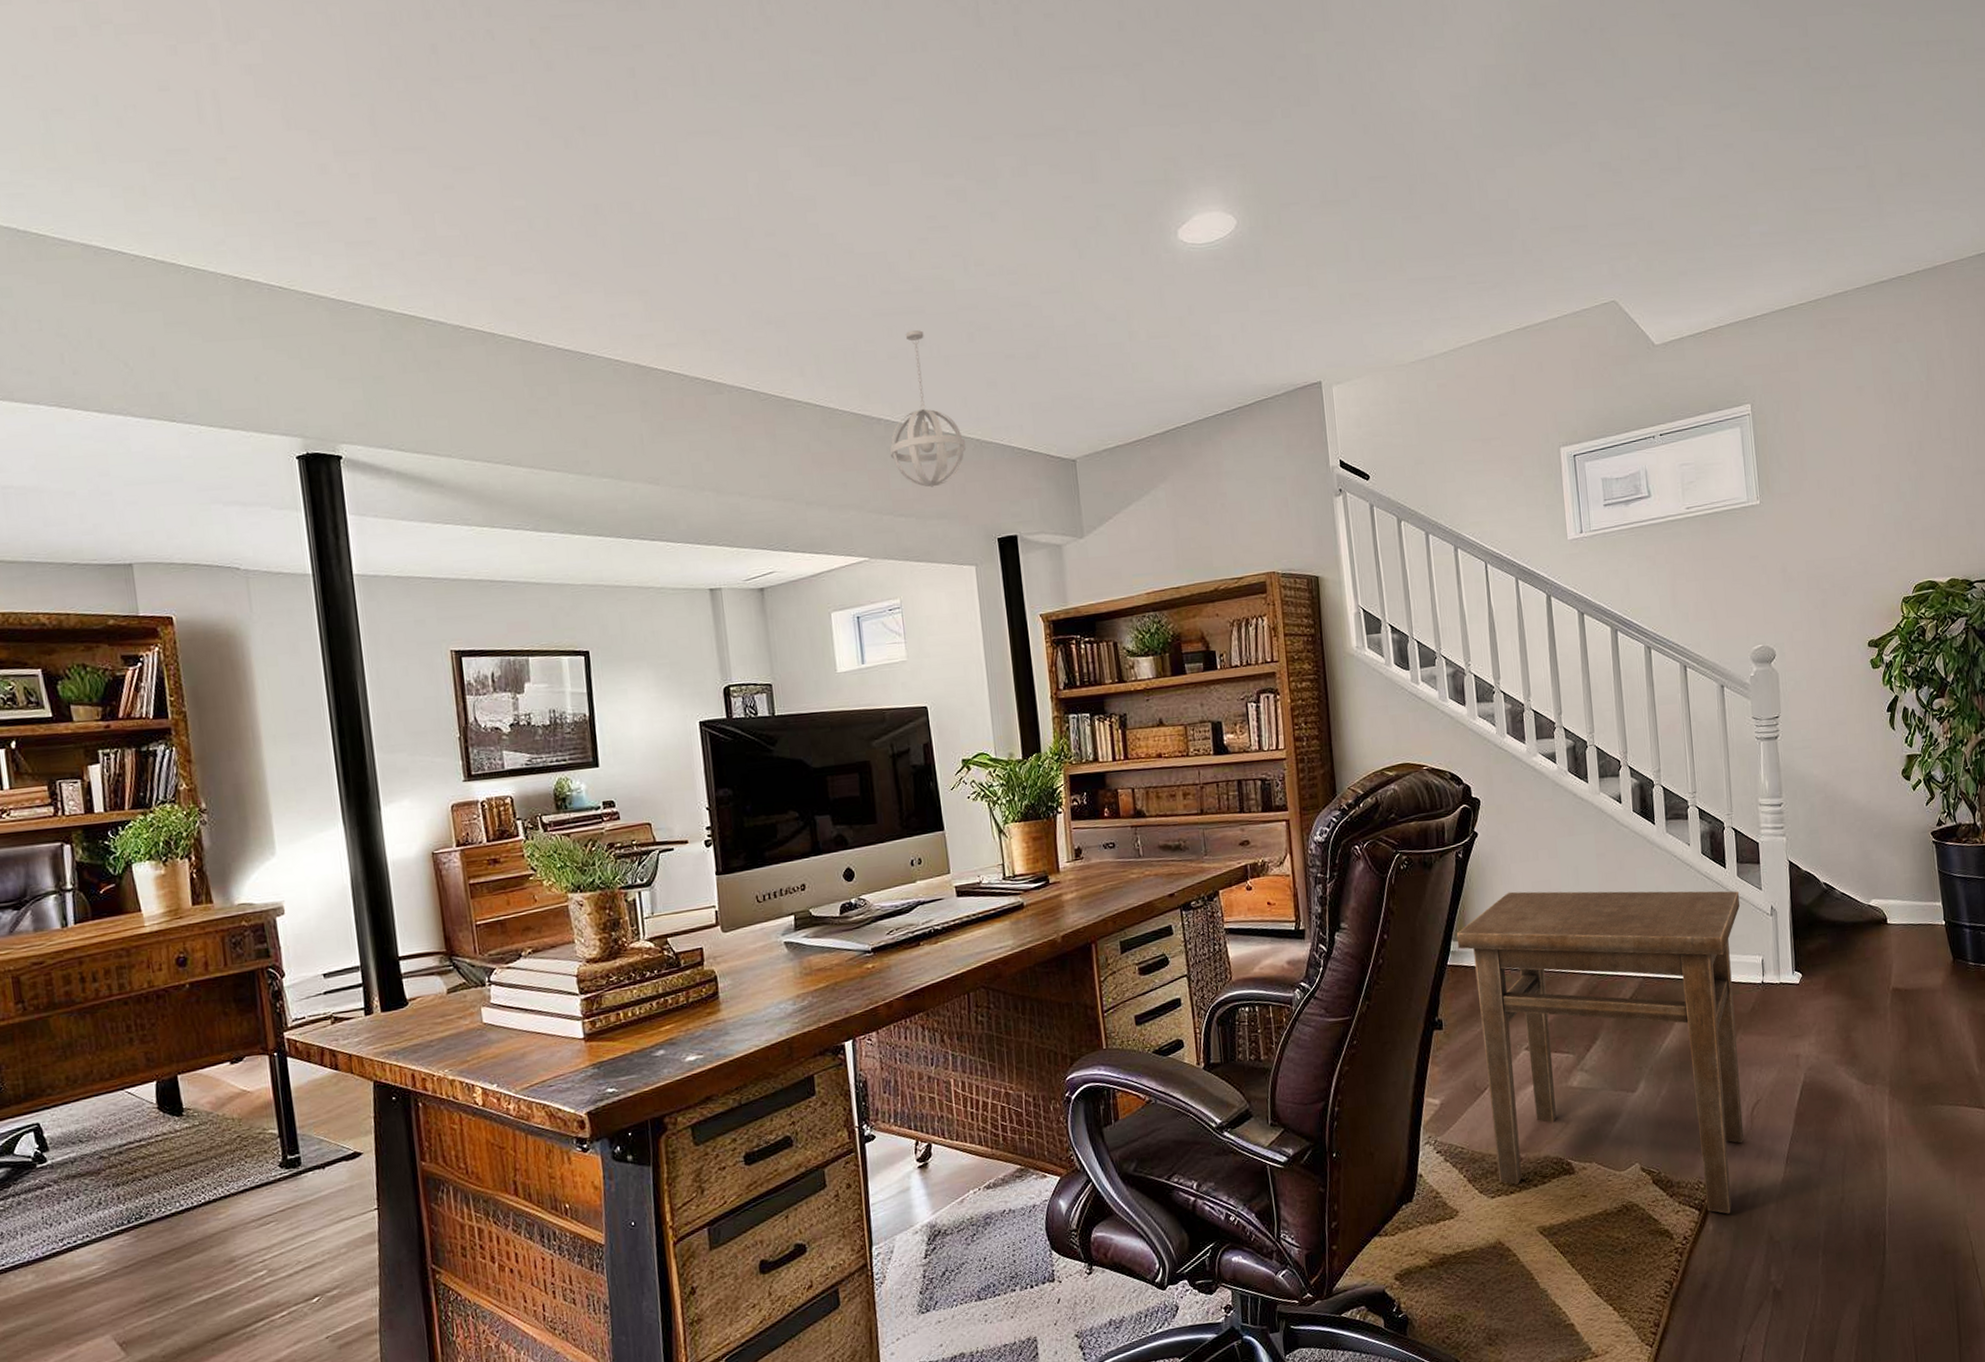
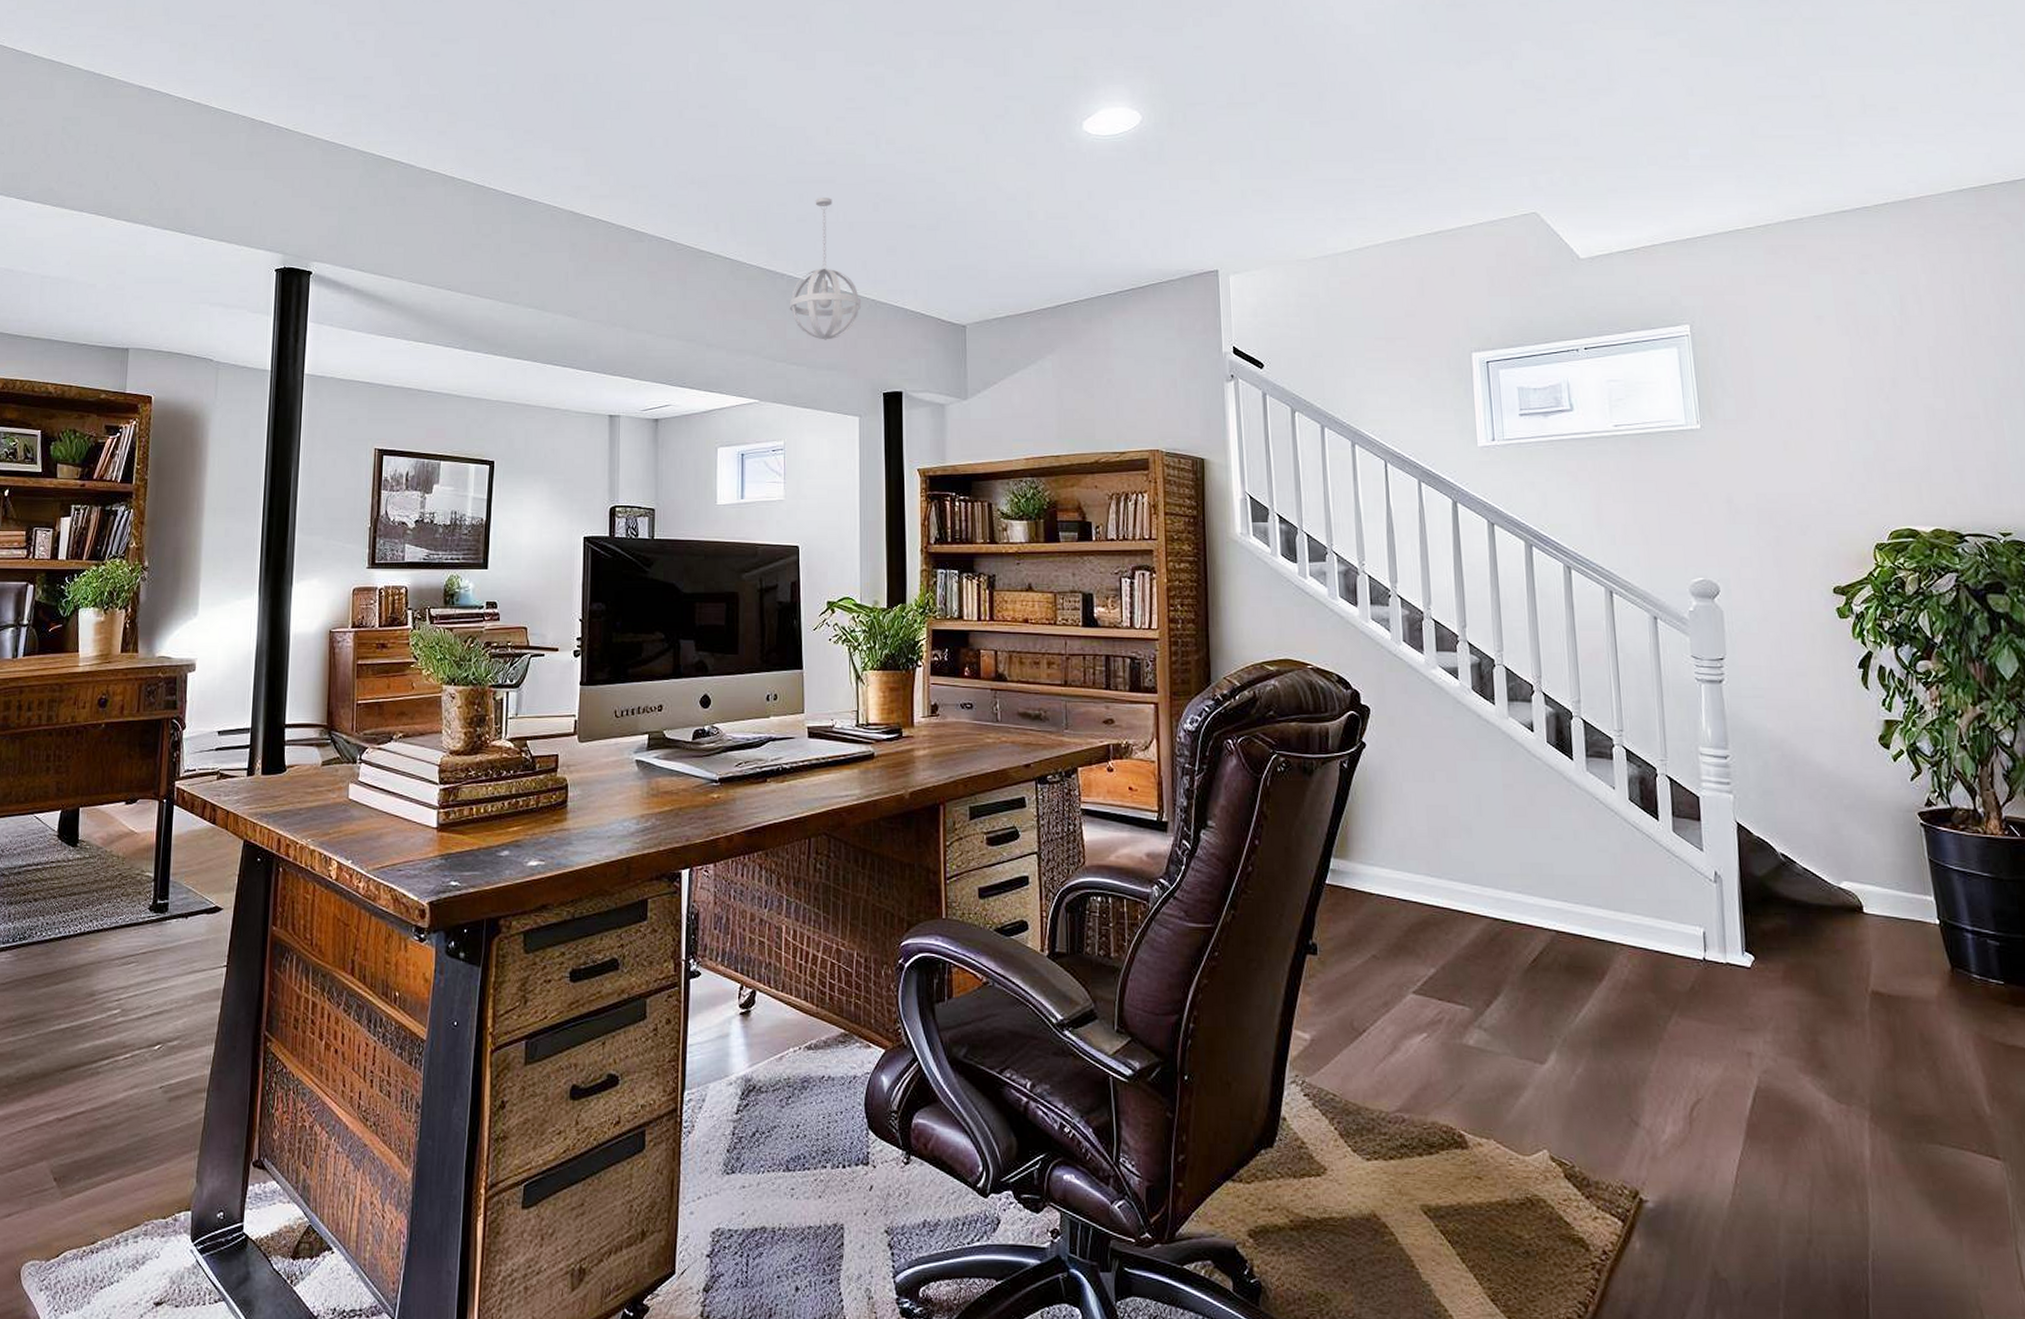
side table: present [1456,891,1744,1214] -> none [1337,812,1681,1233]

